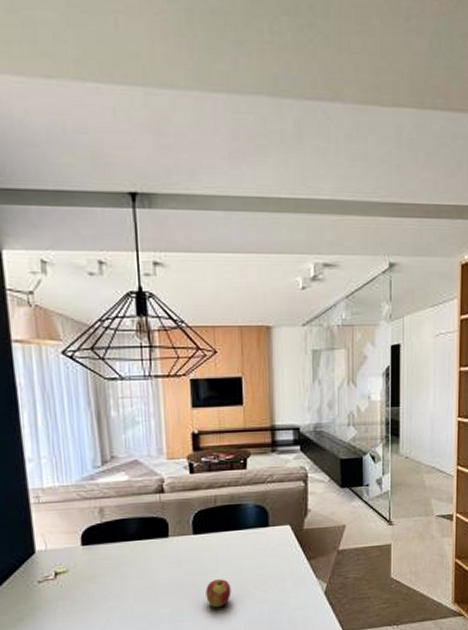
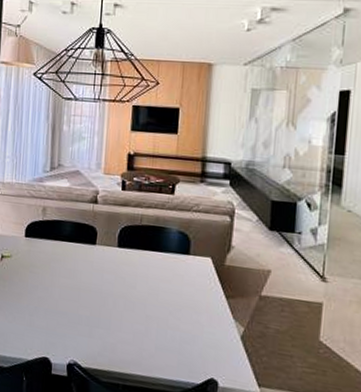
apple: present [206,579,232,608] -> none [122,295,147,324]

